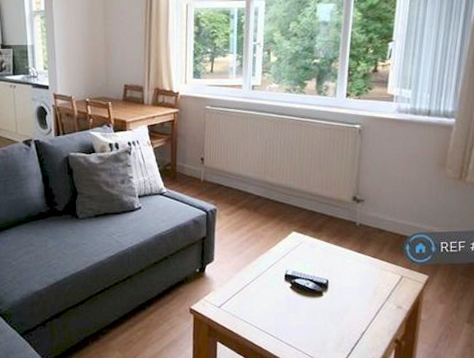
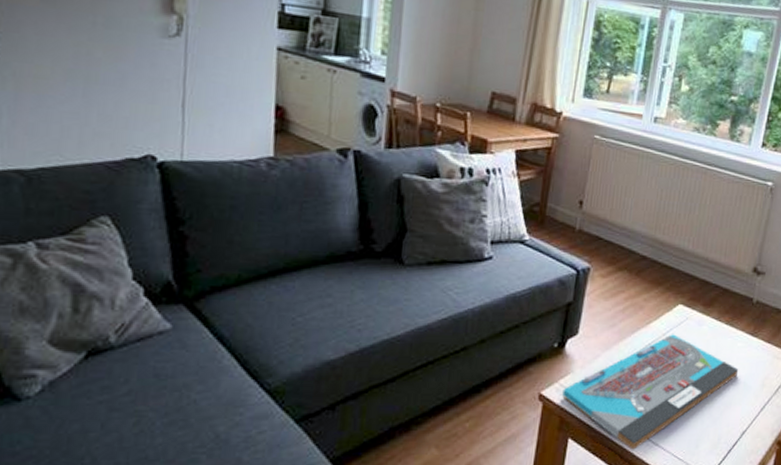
board game: none [208,256,352,350] -> present [562,334,739,450]

